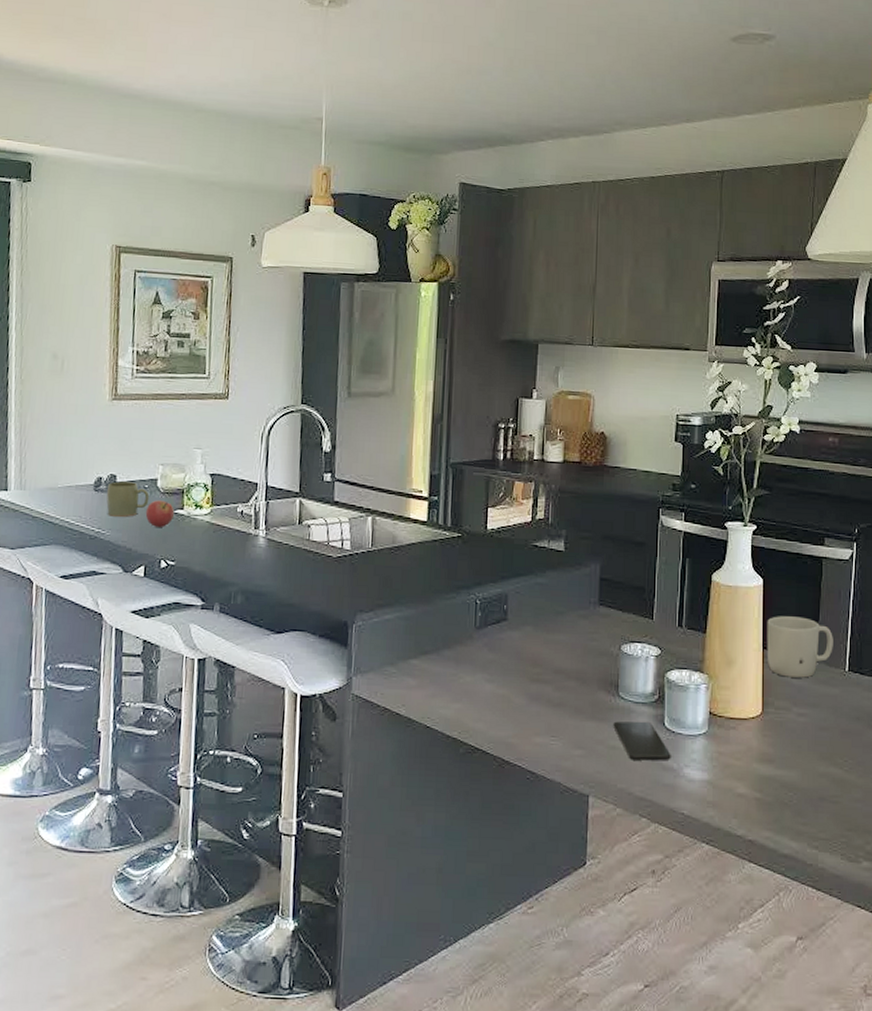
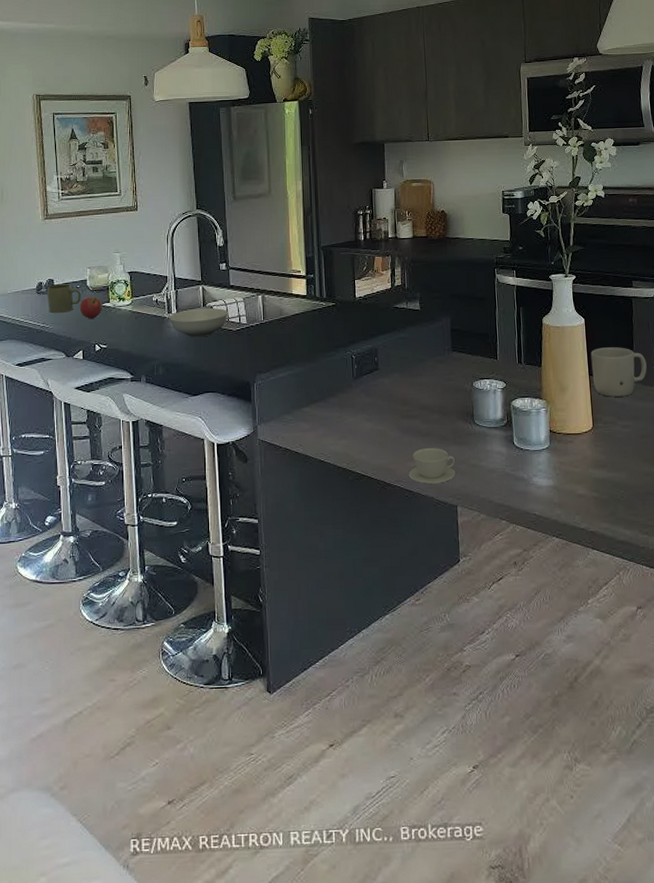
bowl: none [255,526,330,562] -> present [169,307,229,338]
teacup: none [532,721,591,766] -> present [408,448,456,484]
smartphone: present [613,721,671,761] -> none [472,442,522,474]

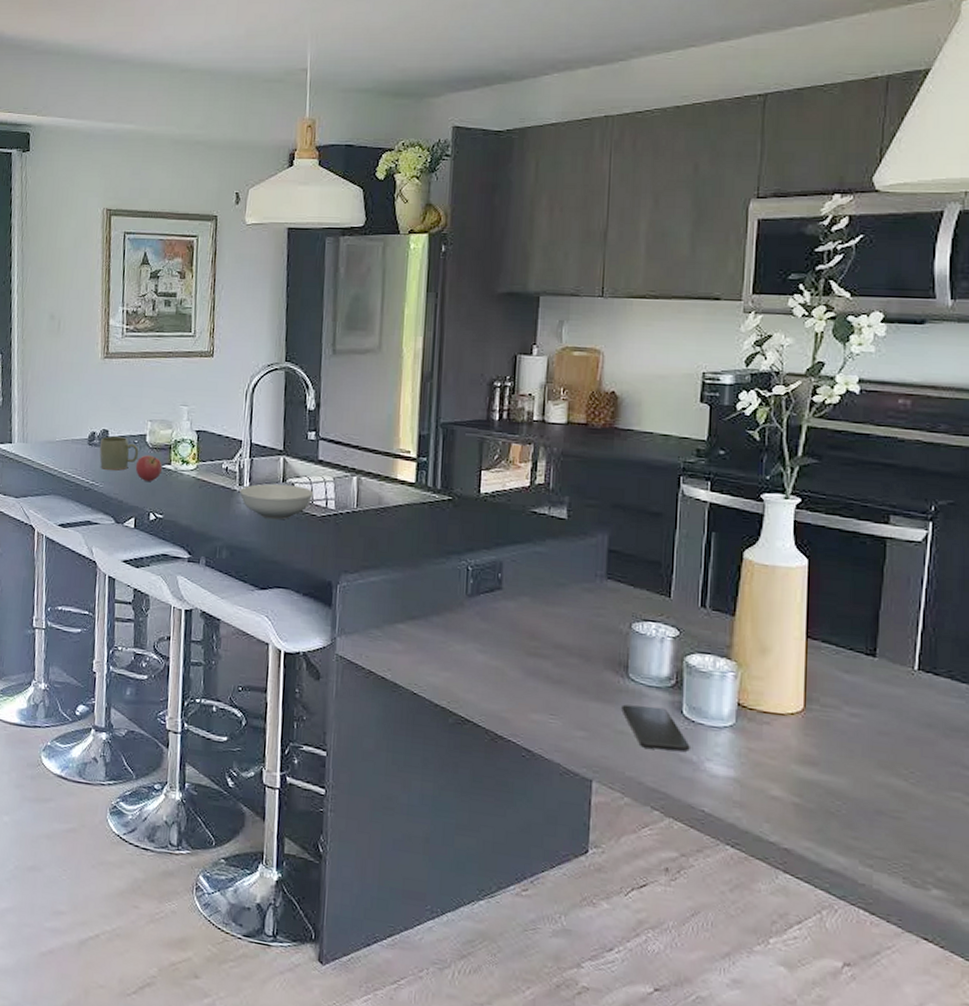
teacup: present [408,448,456,484] -> none [528,698,596,748]
smartphone: none [472,442,522,474] -> present [621,704,690,752]
mug: present [590,347,647,397] -> none [811,601,899,674]

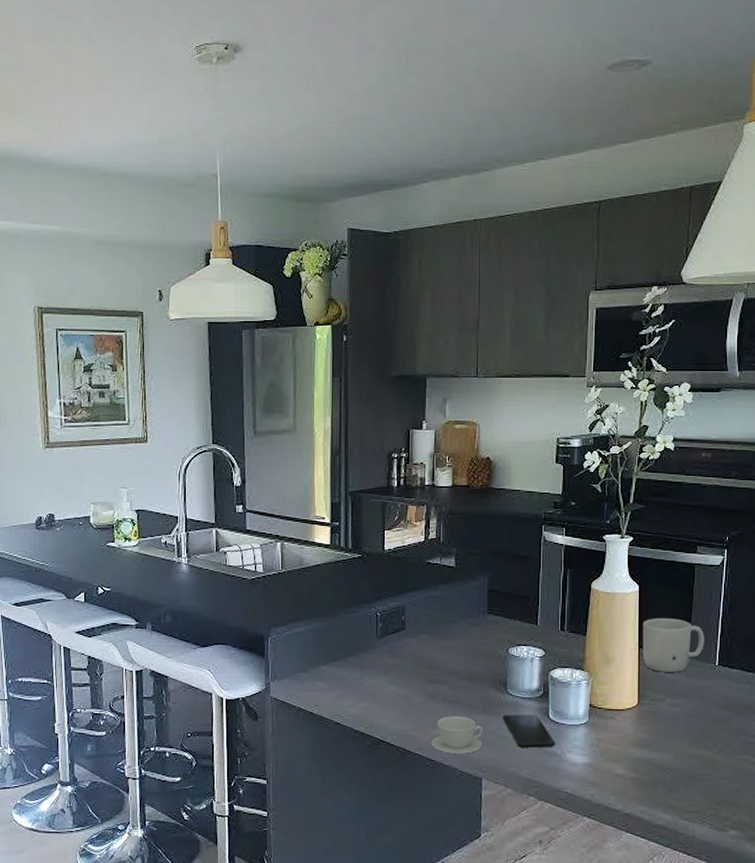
mug: present [99,436,139,471] -> none [46,520,84,552]
fruit: present [135,455,163,482] -> none [82,535,107,559]
bowl: present [240,484,314,520] -> none [178,553,244,585]
teacup: none [528,698,596,748] -> present [431,716,484,754]
mug: none [811,601,899,674] -> present [642,618,704,673]

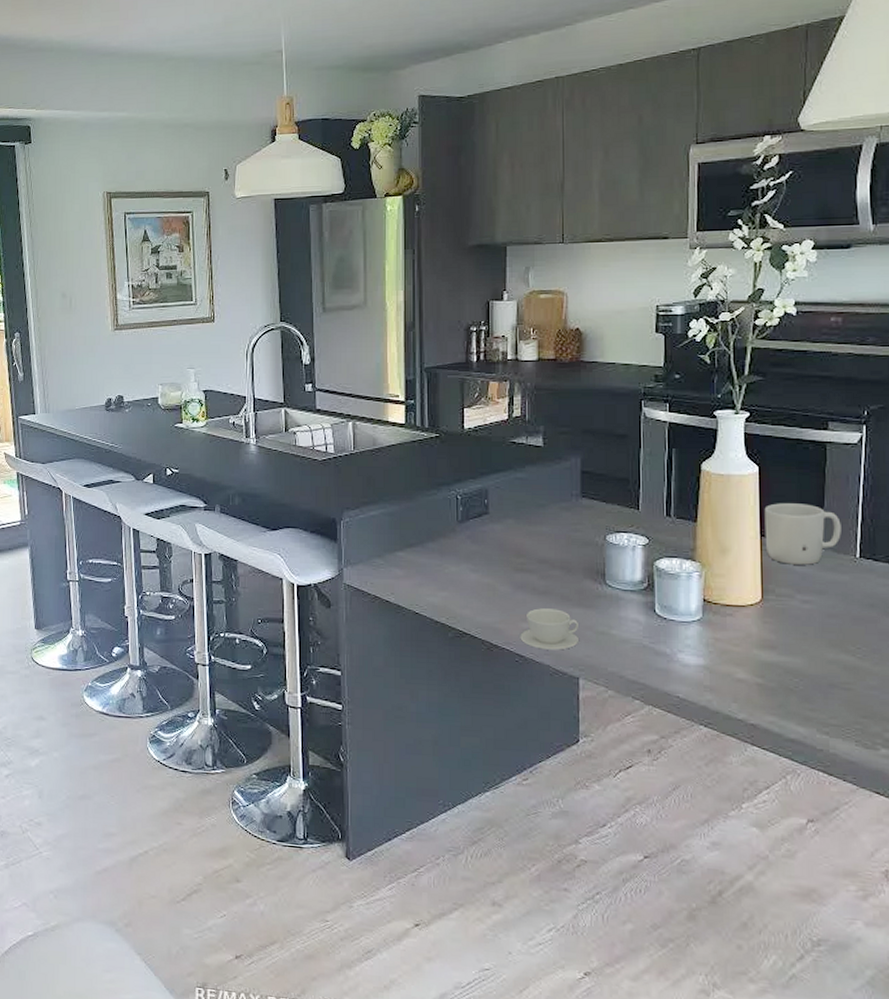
smartphone: present [503,714,555,748] -> none [601,608,664,646]

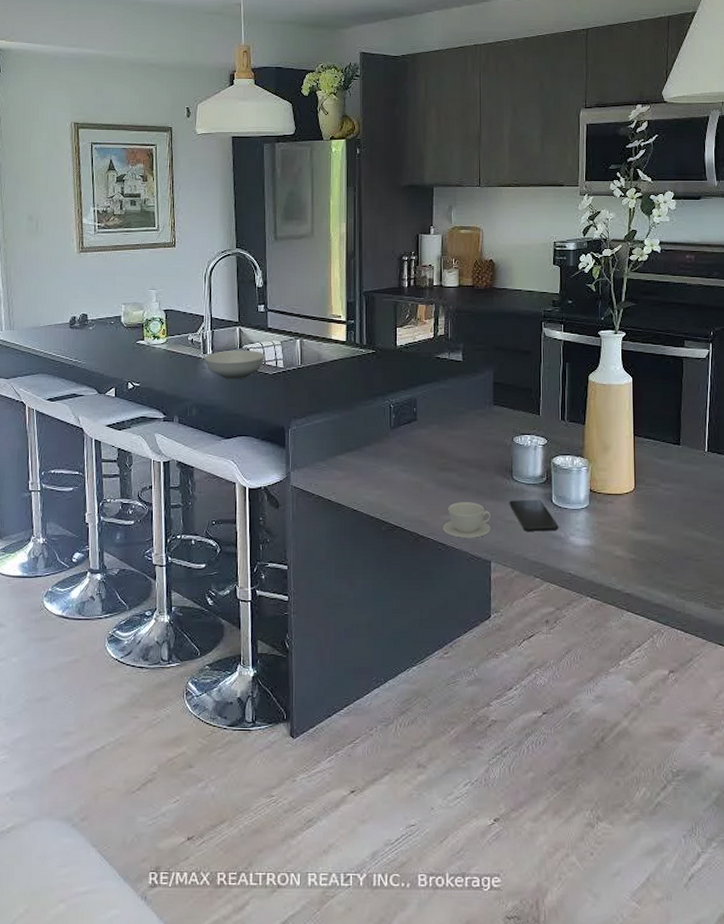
bowl: none [247,433,314,466] -> present [204,350,266,380]
smartphone: none [601,608,664,646] -> present [509,499,559,531]
mug: present [764,503,841,565] -> none [637,408,694,459]

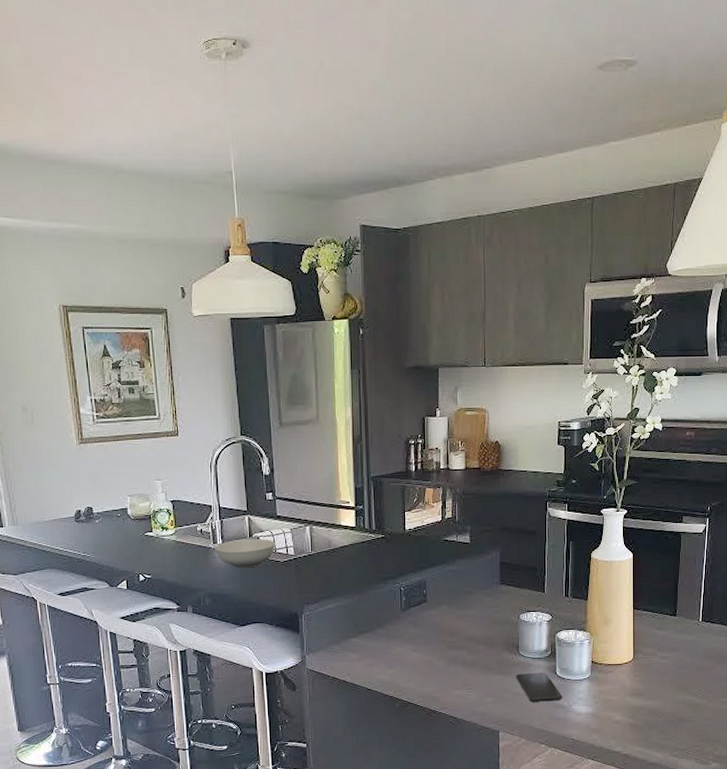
teacup: present [442,502,492,538] -> none [453,677,500,711]

